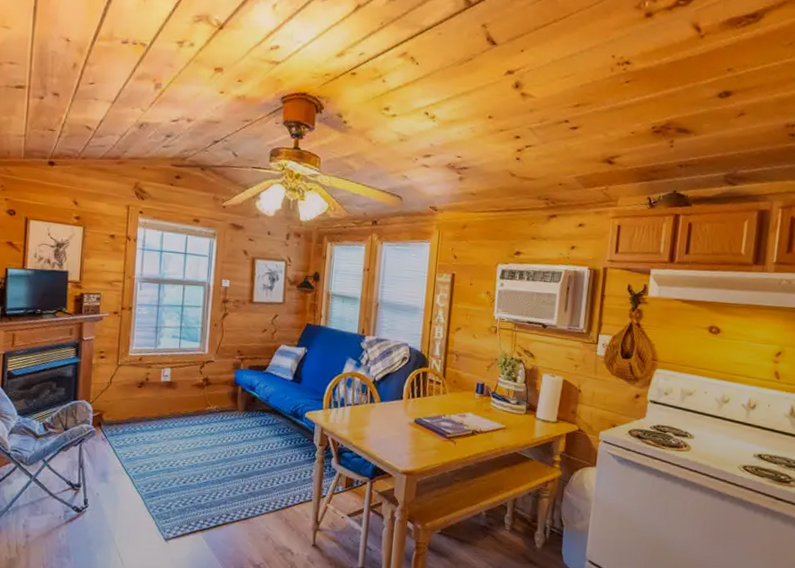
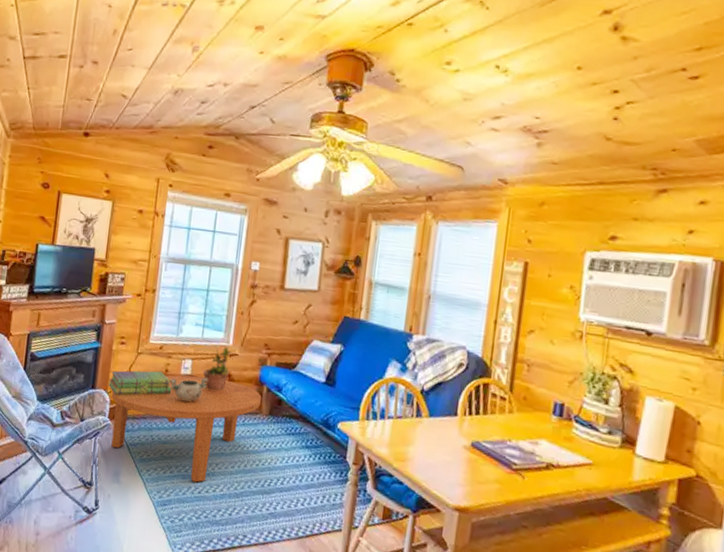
stack of books: none [90,380,153,405] -> present [108,370,172,396]
coffee table: none [95,382,238,474] -> present [111,375,262,483]
decorative bowl: none [150,383,187,406] -> present [169,377,208,403]
potted plant: none [181,355,208,395] -> present [202,346,231,392]

